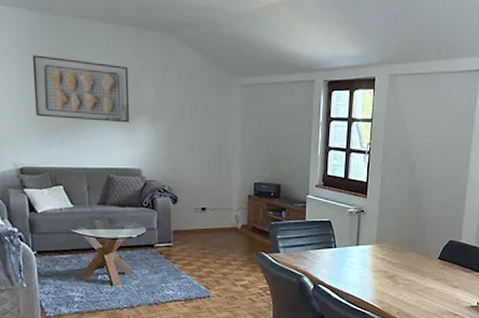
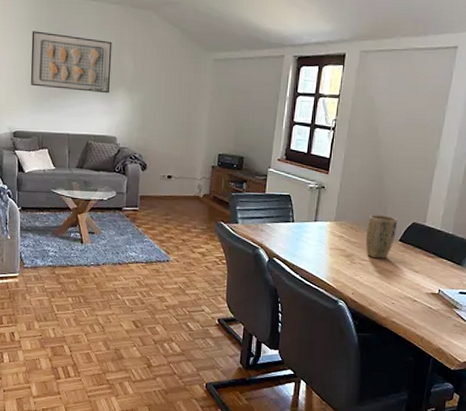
plant pot: none [406,235,435,277] -> present [365,215,397,259]

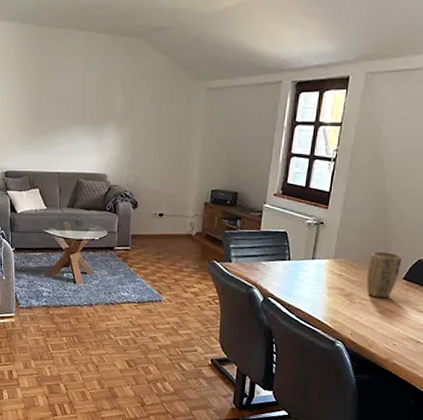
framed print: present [30,31,112,94] -> none [19,65,101,129]

